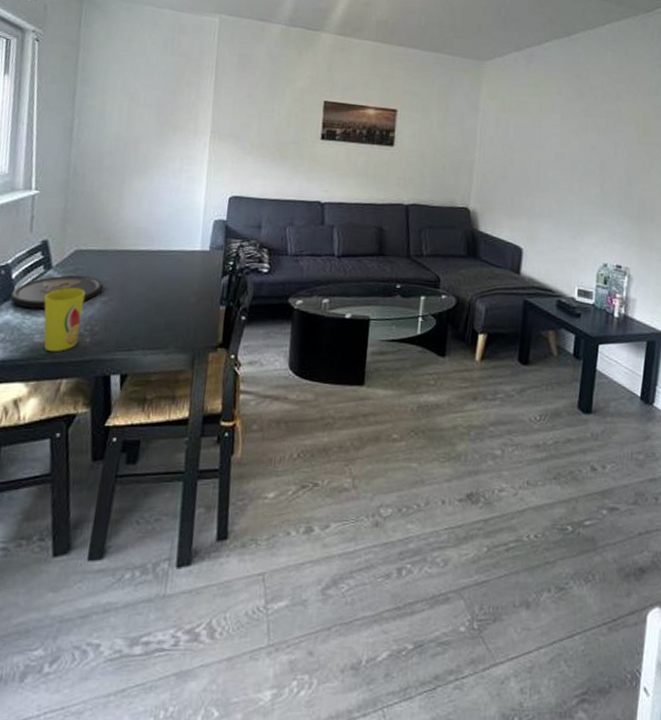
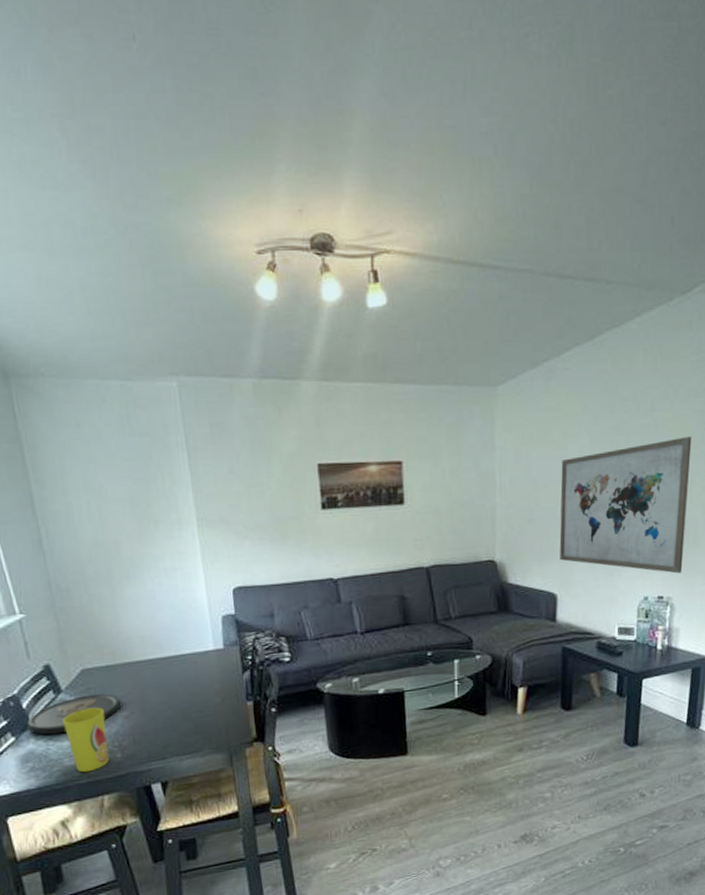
wall art: none [528,126,651,247] -> present [559,436,692,574]

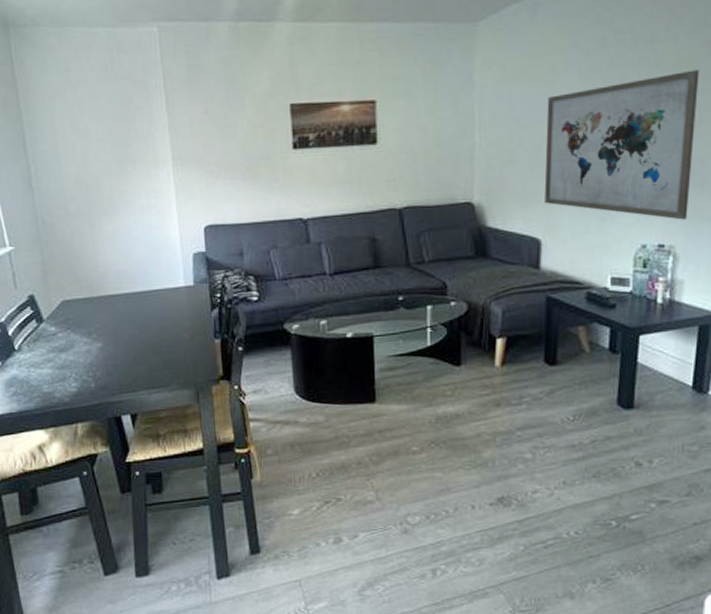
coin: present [26,694,121,735] -> none [11,325,96,362]
cup: present [62,707,110,773] -> none [43,338,84,400]

